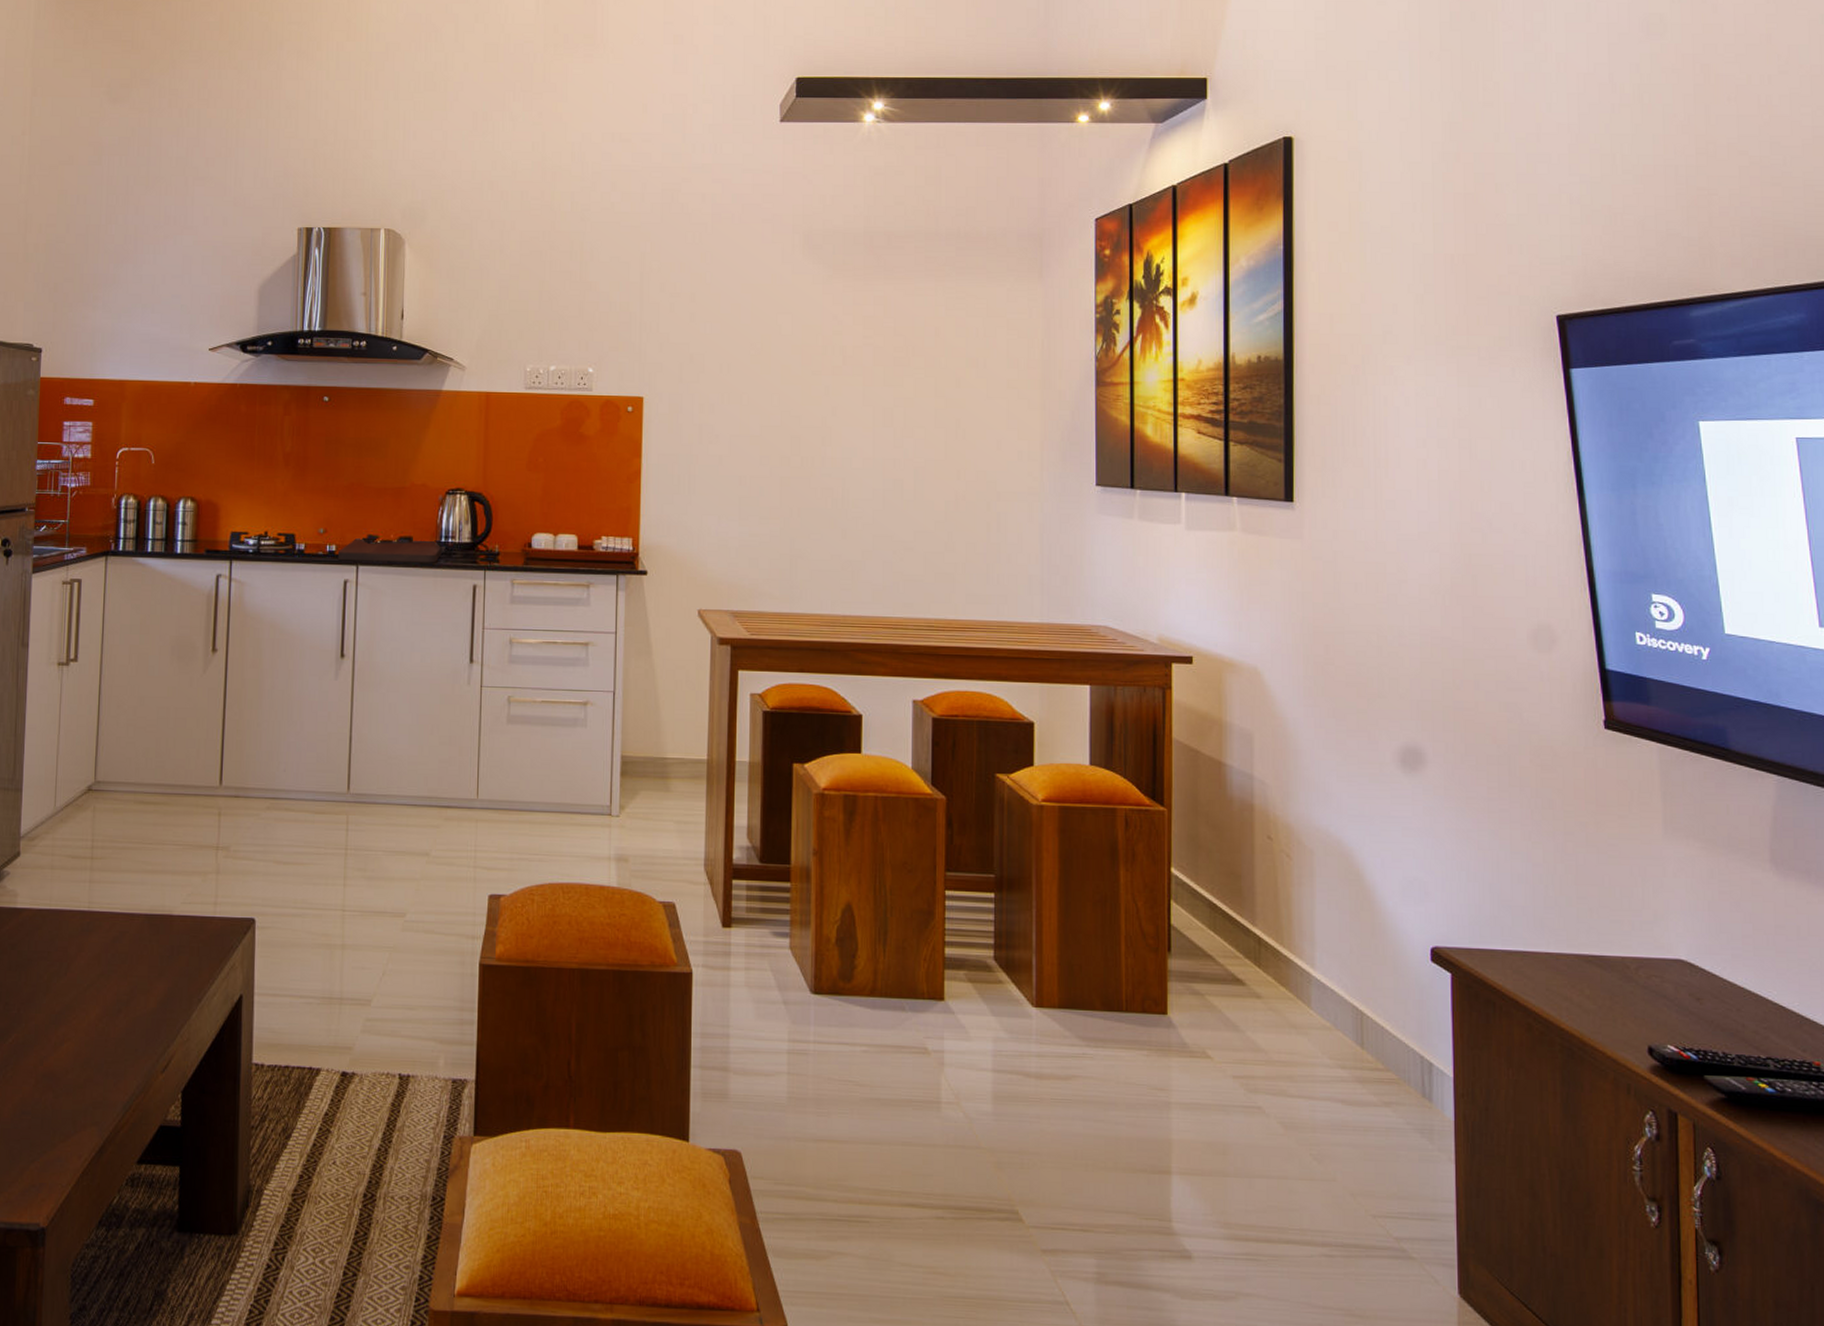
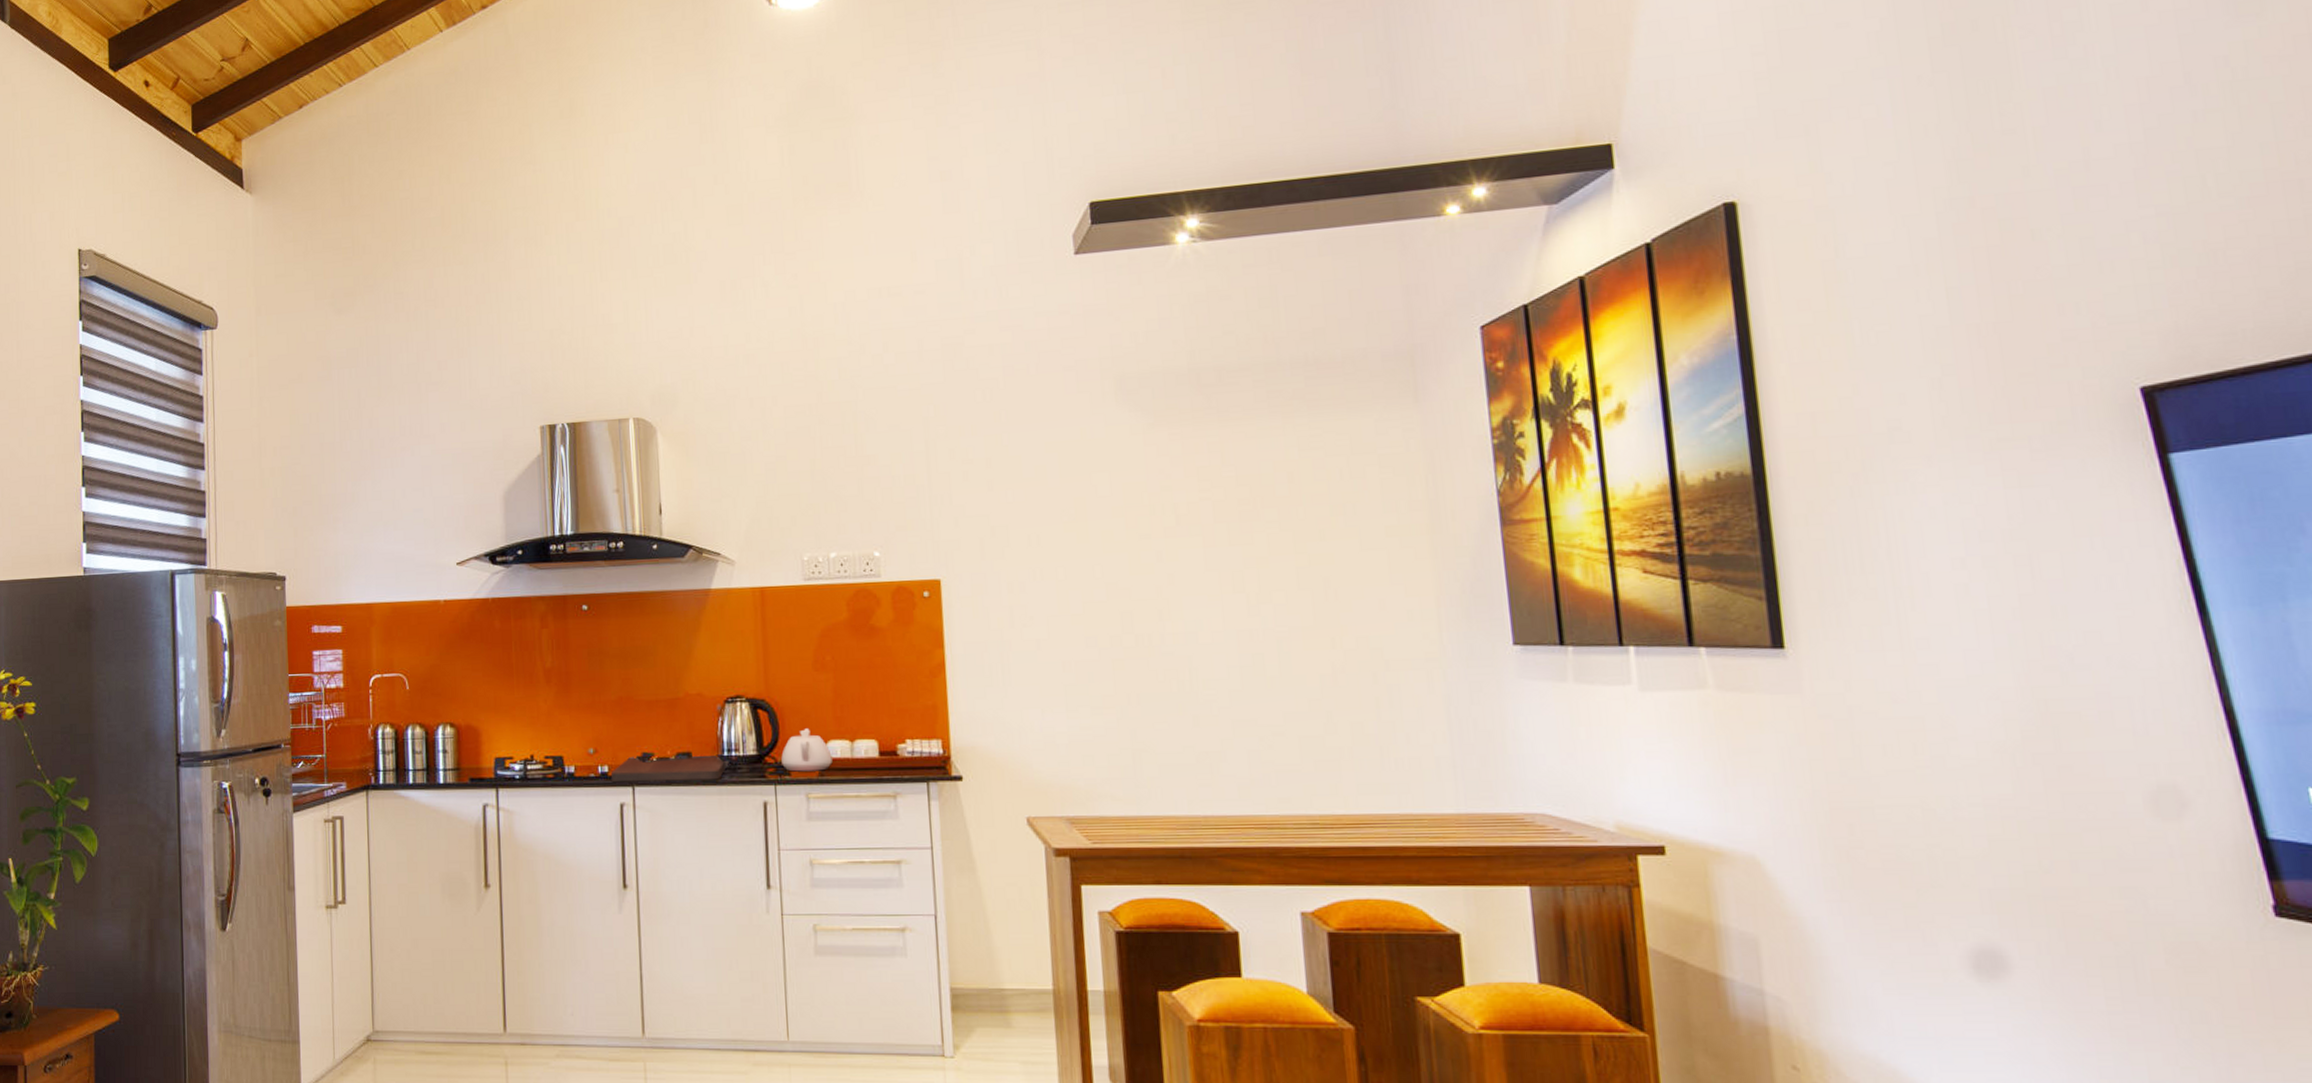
teapot: none [492,520,537,560] -> present [781,727,832,772]

